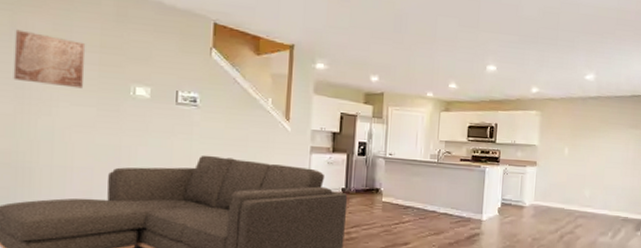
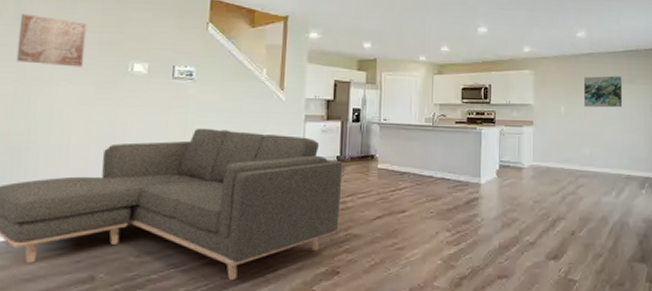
wall art: none [588,120,627,152] -> present [584,75,622,108]

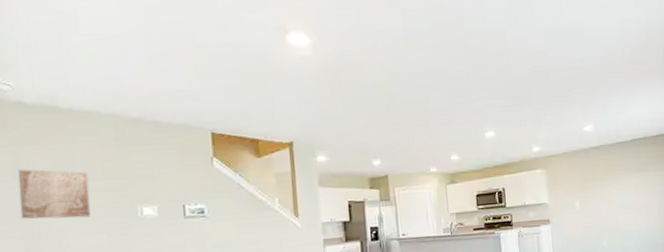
wall art: present [584,75,622,108] -> none [596,165,635,200]

